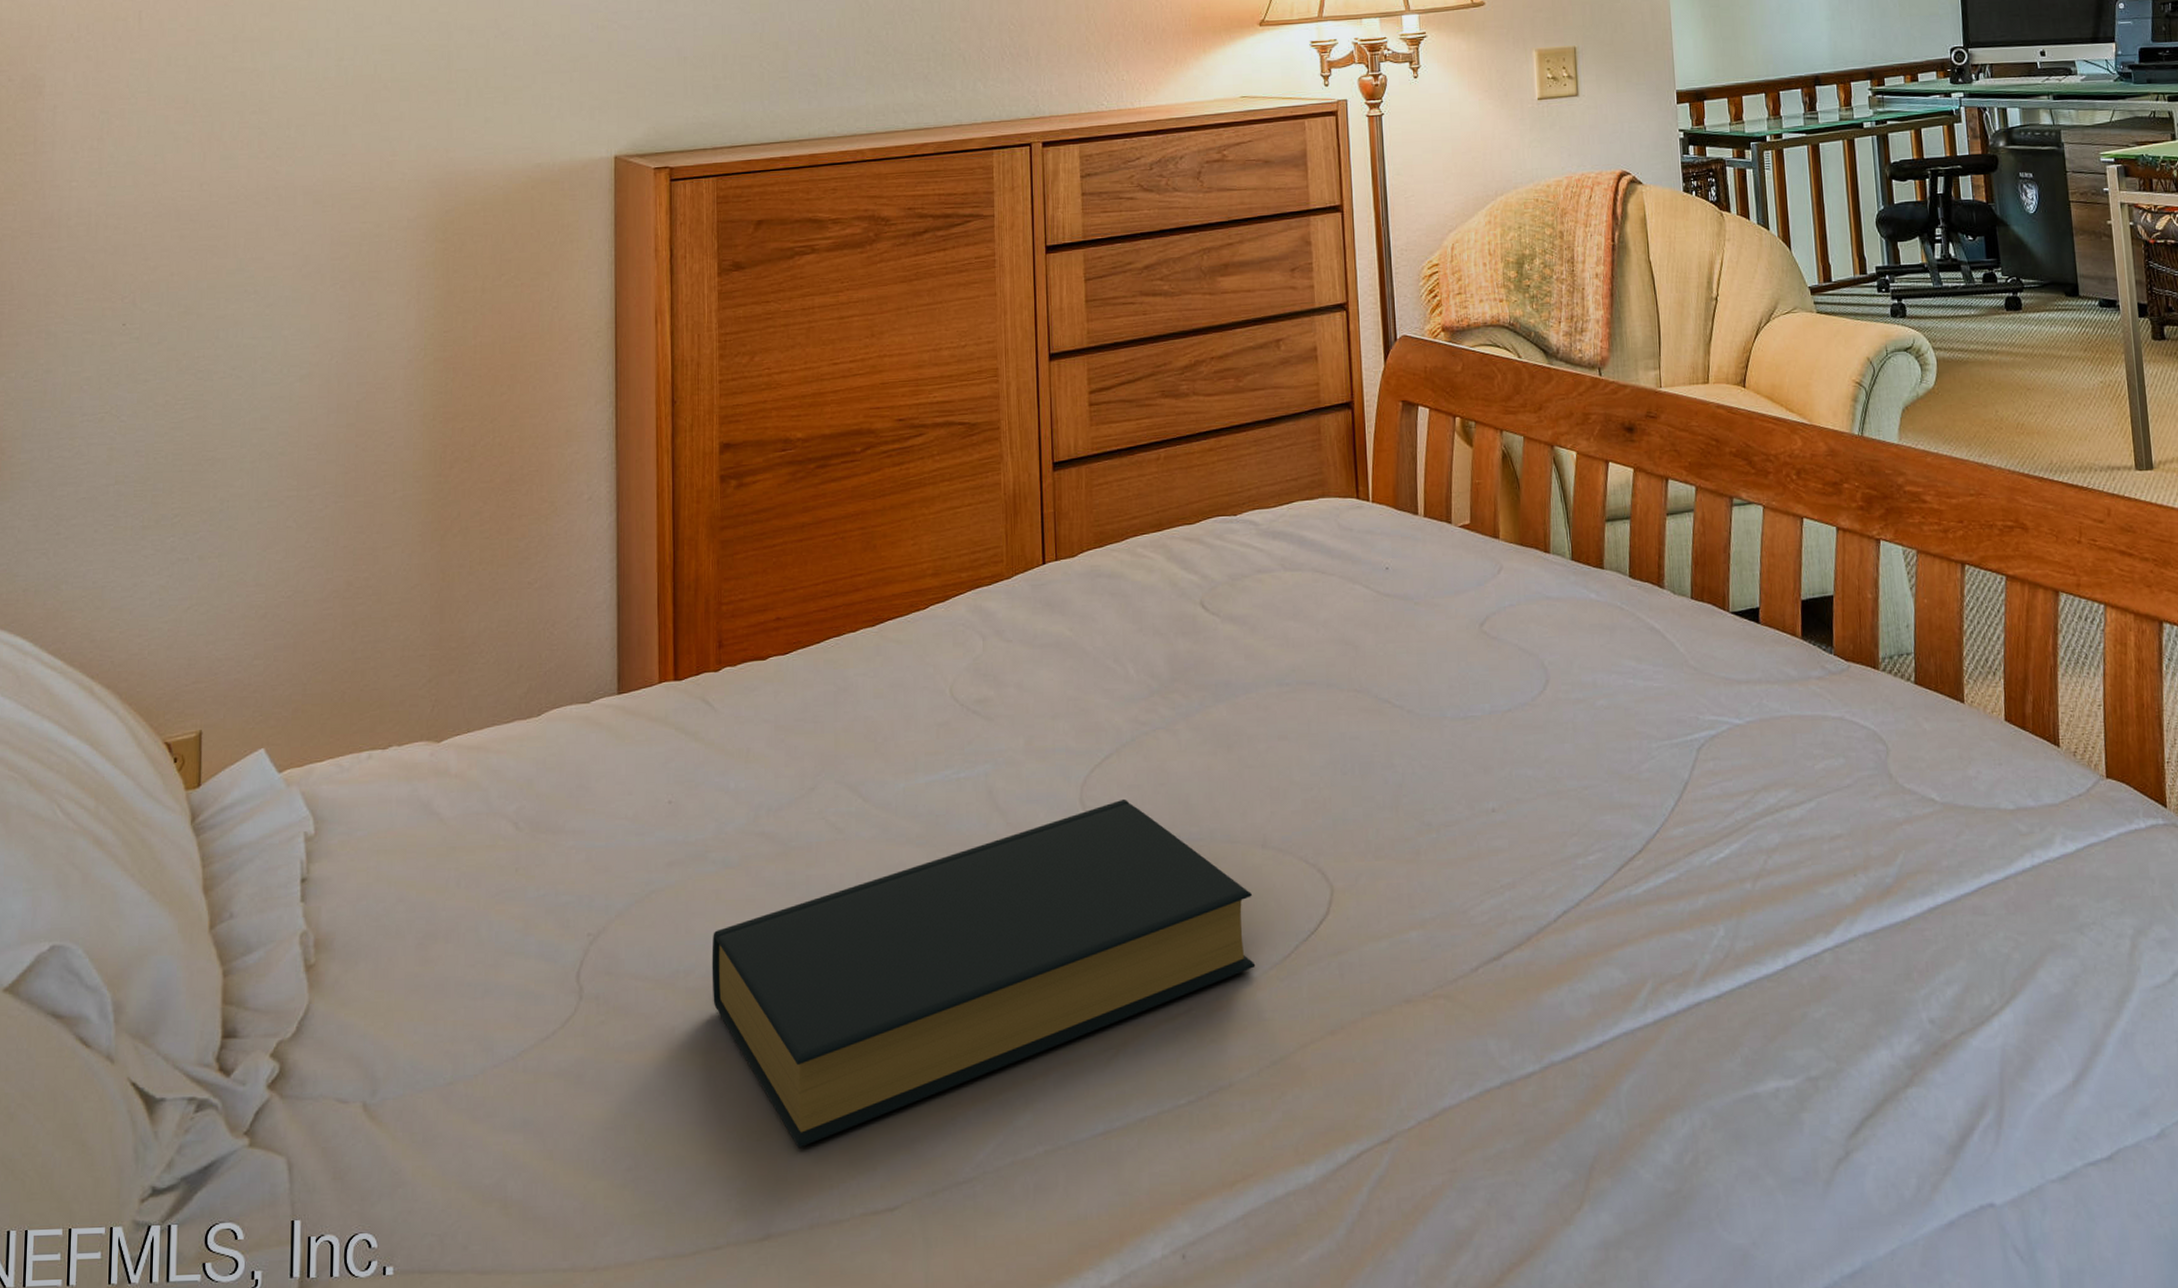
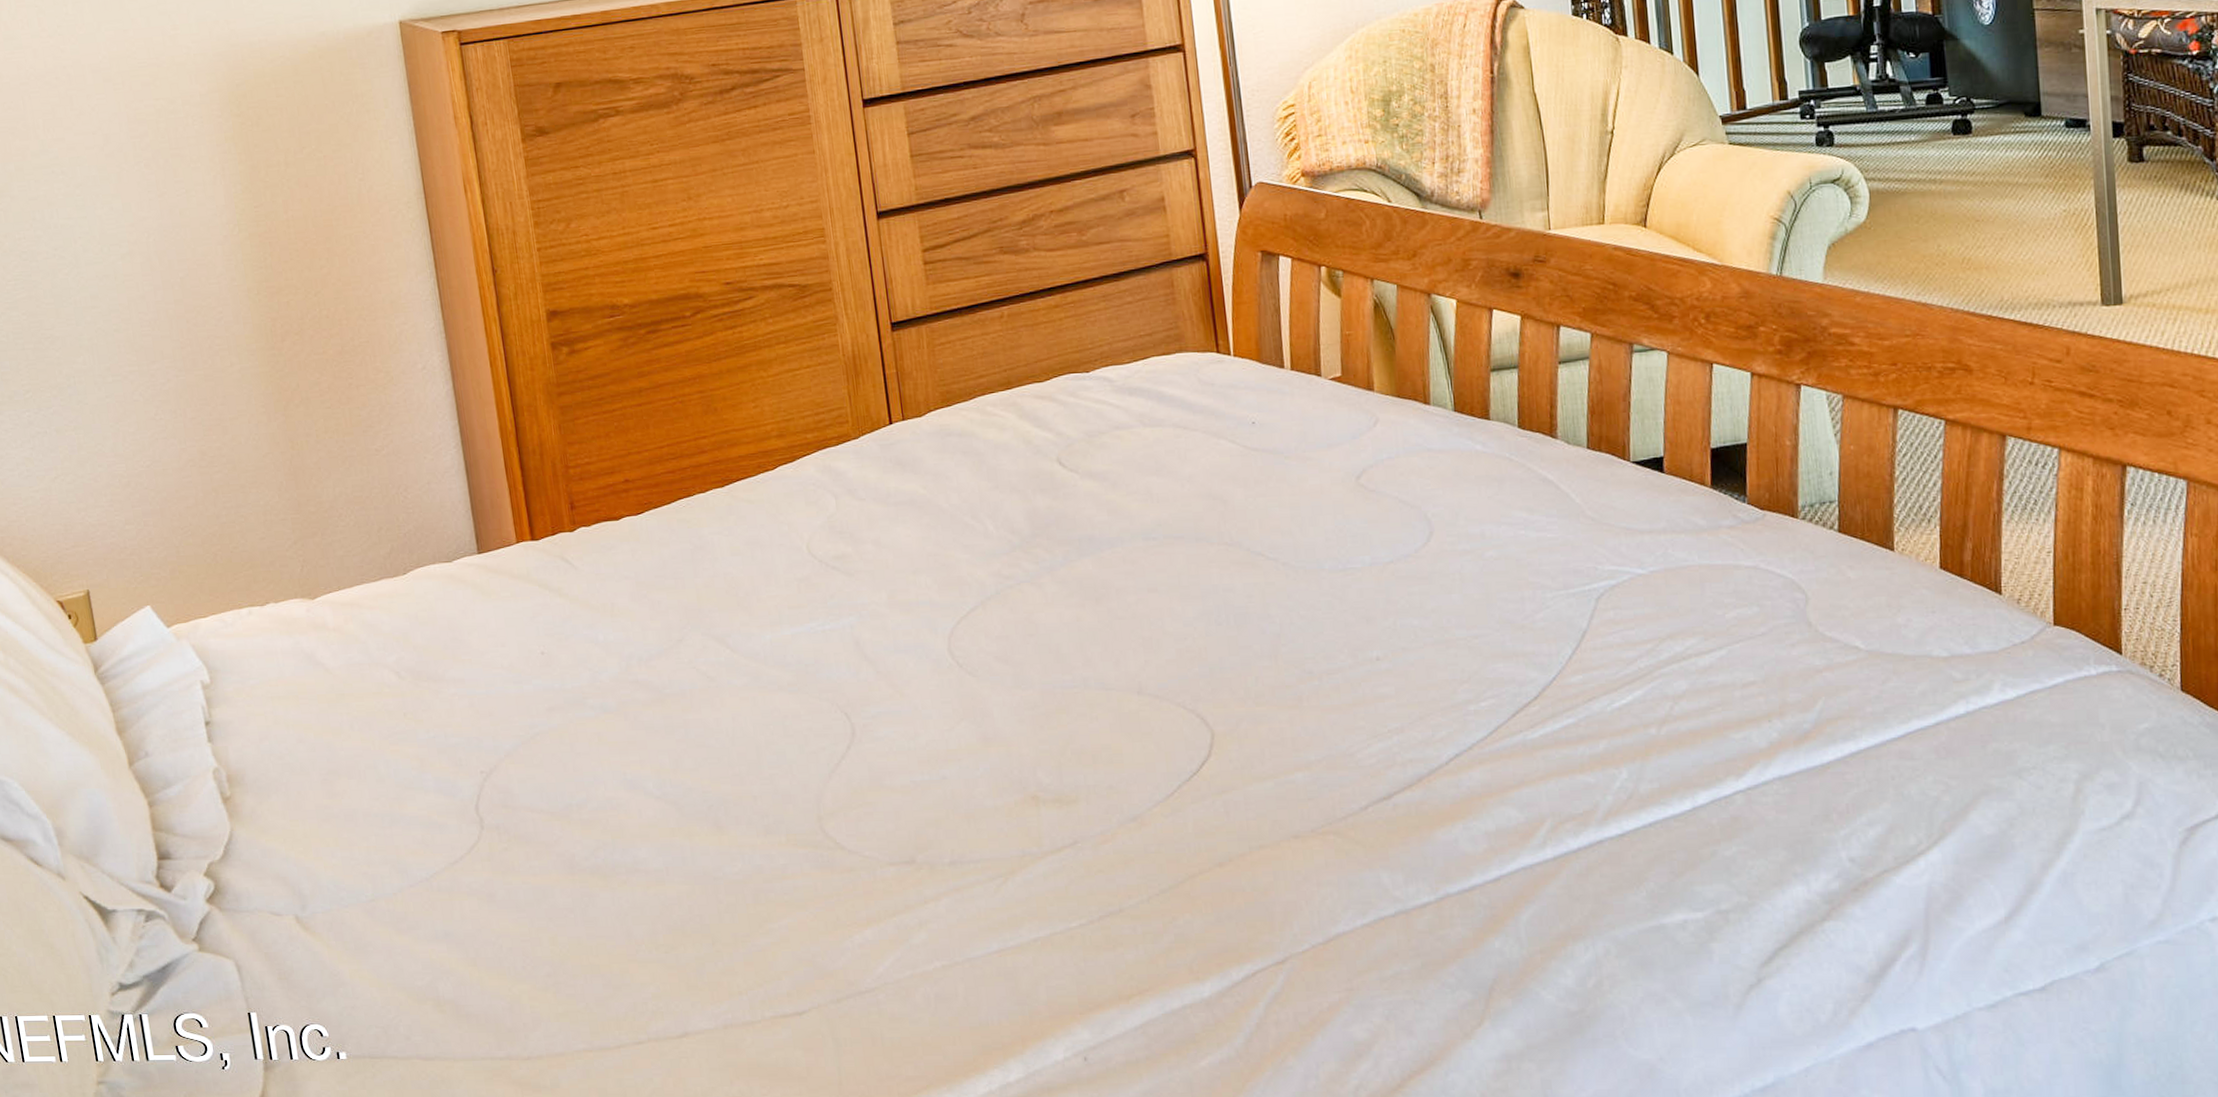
hardback book: present [712,798,1256,1148] -> none [600,648,1139,960]

